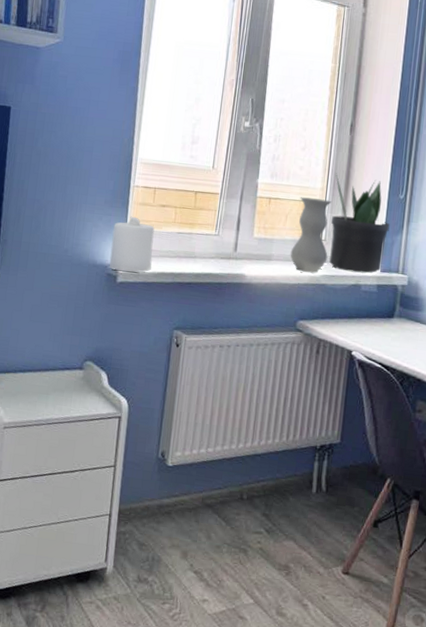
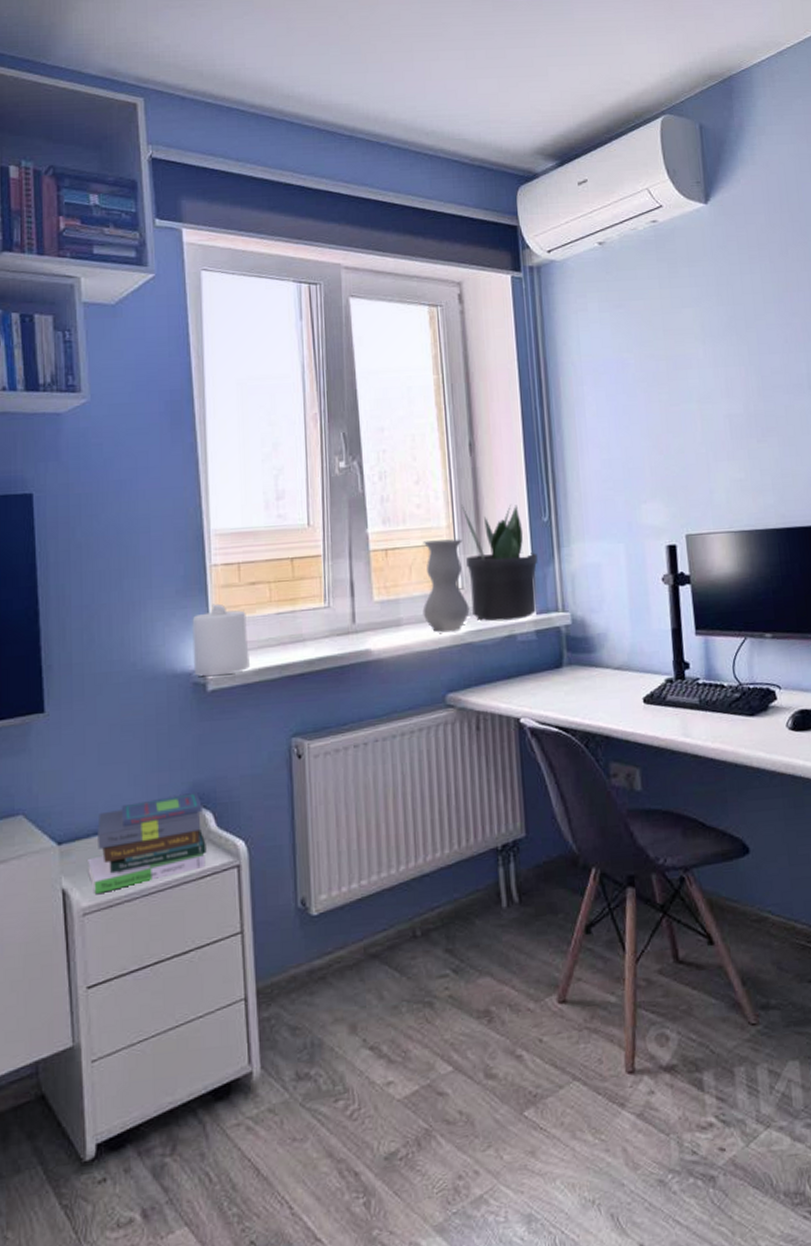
books: none [11,354,100,416] -> present [88,793,207,895]

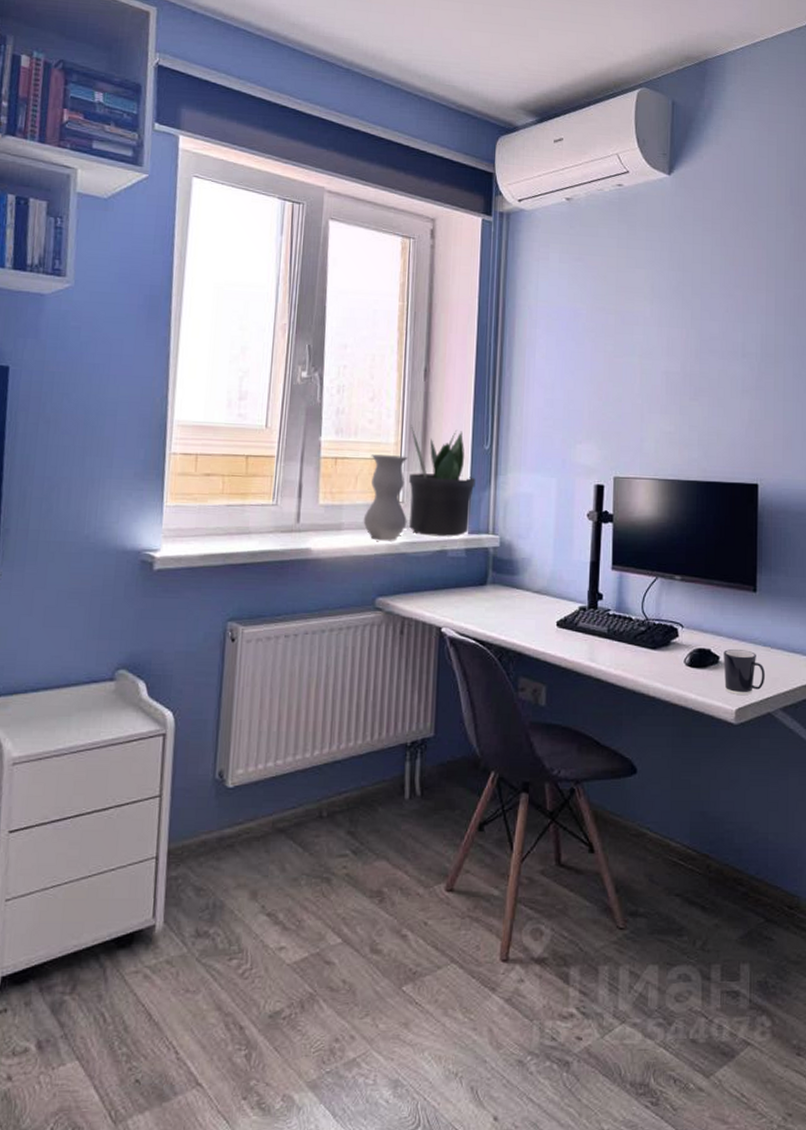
books: present [88,793,207,895] -> none [22,662,137,747]
candle: present [192,603,250,677] -> none [143,489,198,557]

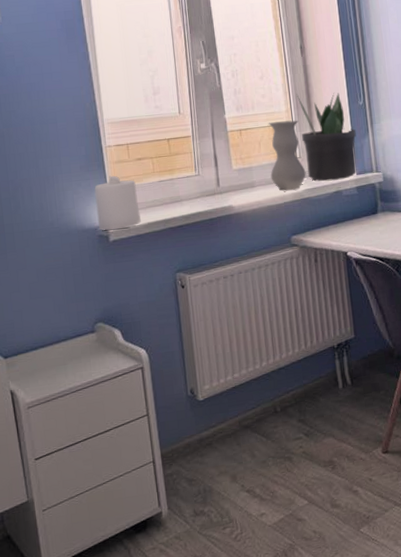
candle: none [143,489,198,557] -> present [94,175,141,231]

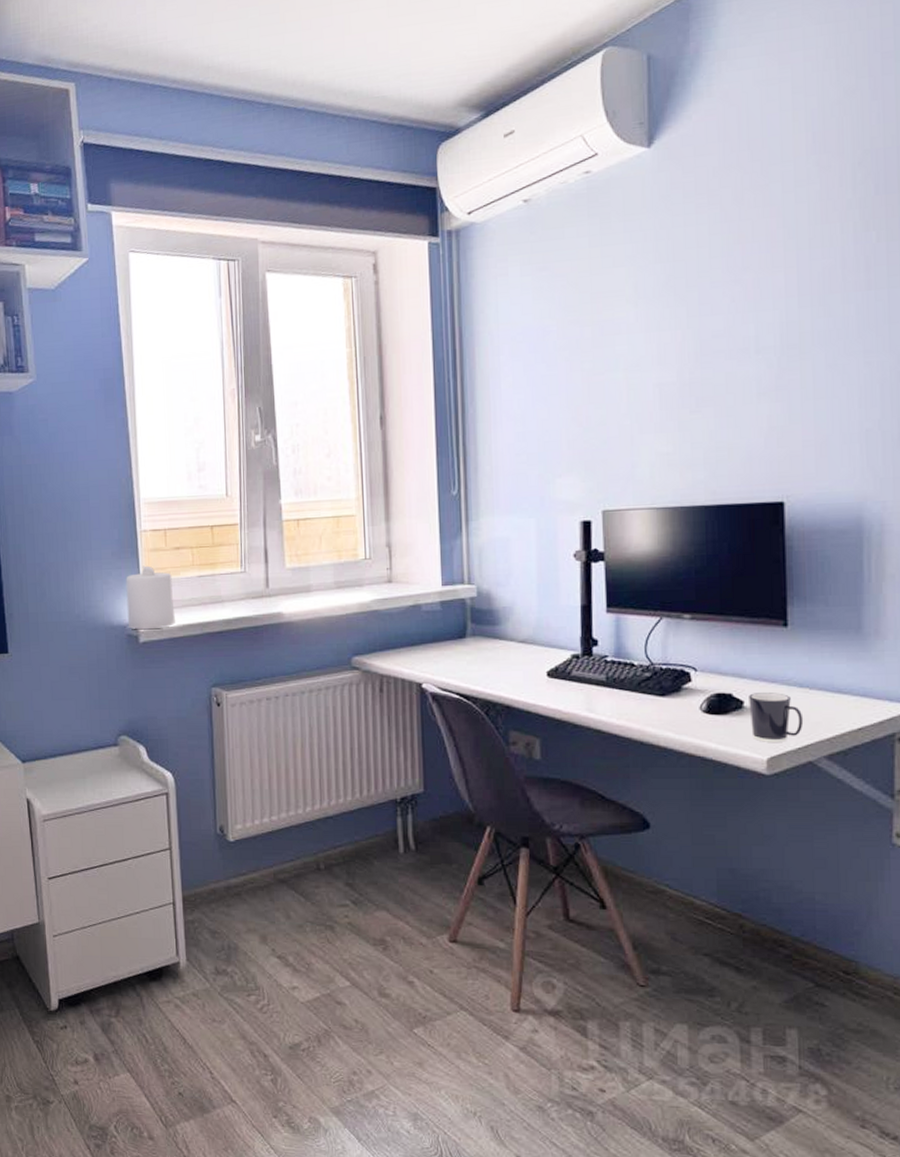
vase: present [268,120,306,192] -> none [331,511,376,600]
planter: present [296,93,356,182] -> none [371,477,445,591]

